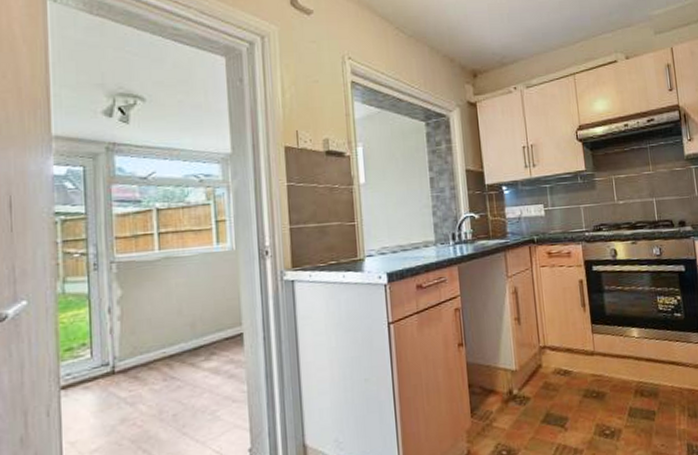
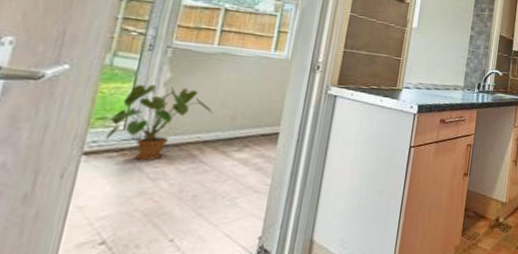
house plant: none [74,302,172,387] -> present [104,84,214,161]

